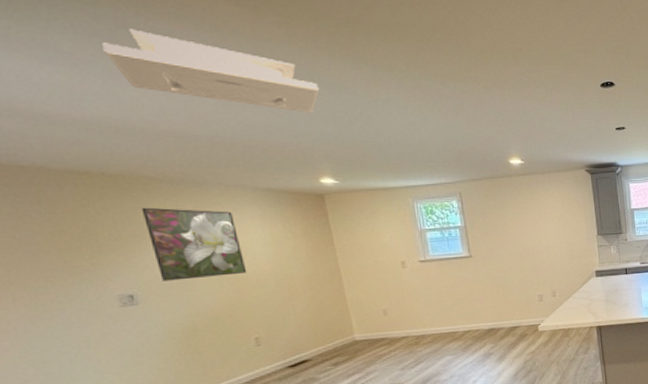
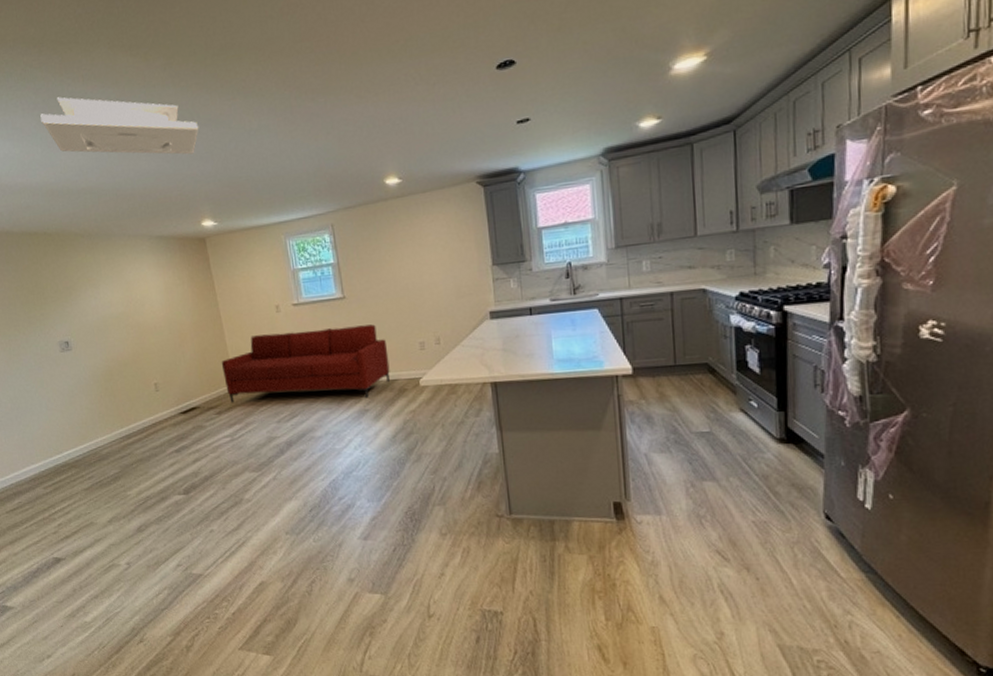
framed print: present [141,207,247,281] -> none [70,261,147,329]
sofa: none [339,280,513,354] -> present [221,324,391,403]

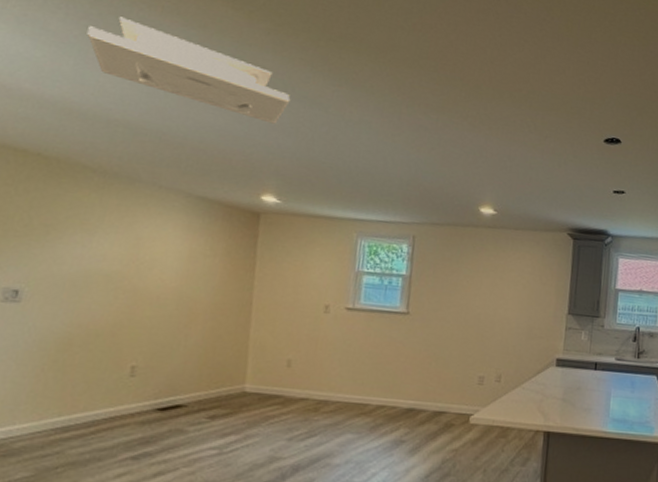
sofa: present [221,324,391,403] -> none [231,333,443,428]

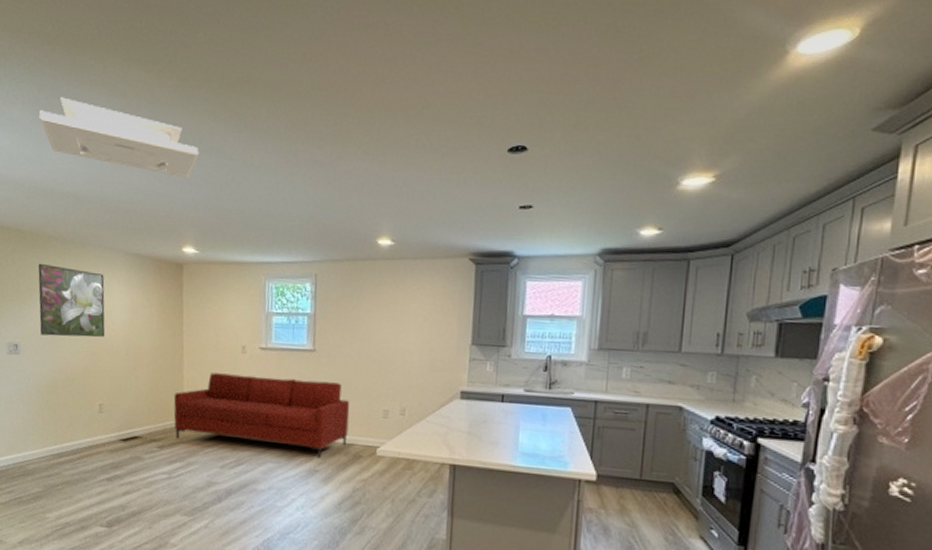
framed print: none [55,196,156,287] -> present [38,263,106,338]
sofa: none [231,333,443,428] -> present [173,372,350,459]

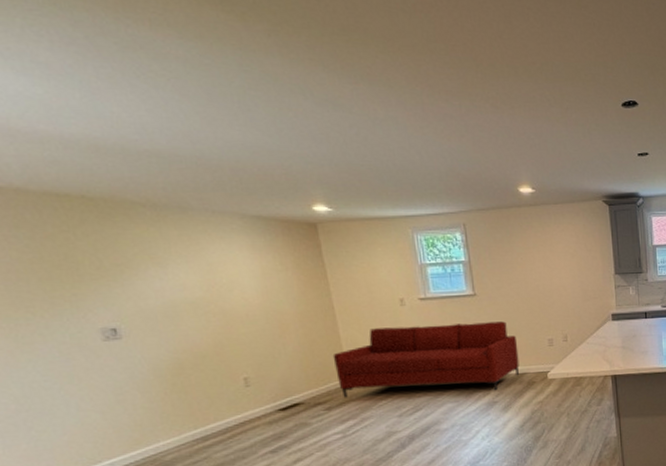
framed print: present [38,263,106,338] -> none [123,234,235,315]
ceiling light: present [39,97,199,178] -> none [80,37,312,133]

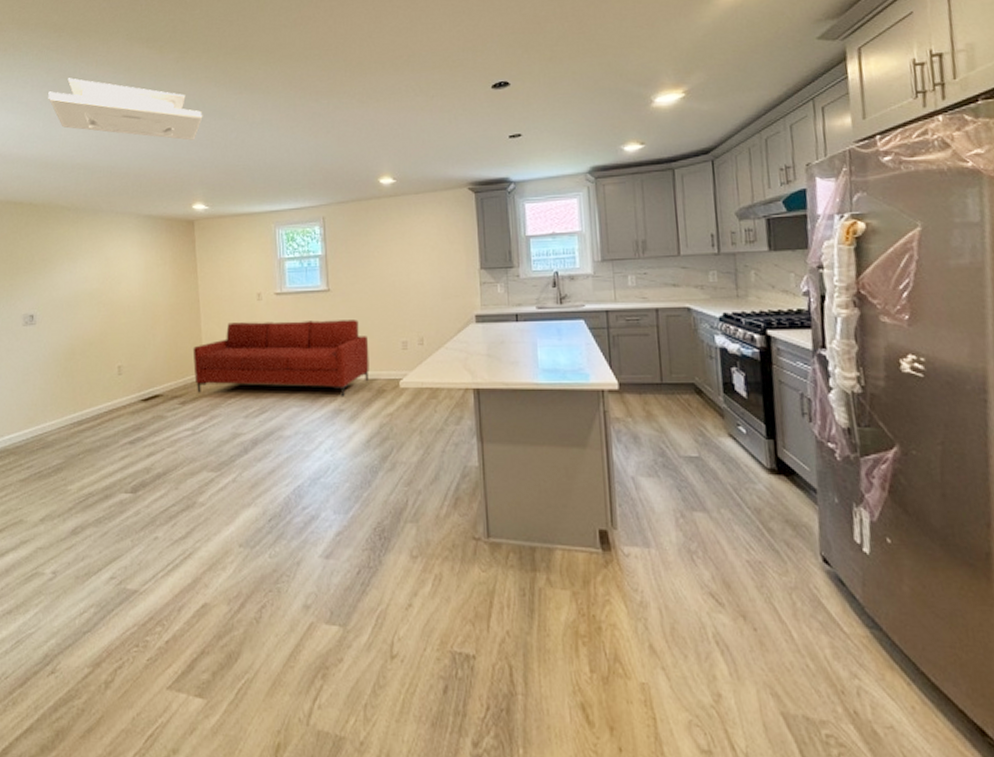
ceiling light: none [80,37,312,133] -> present [48,78,203,141]

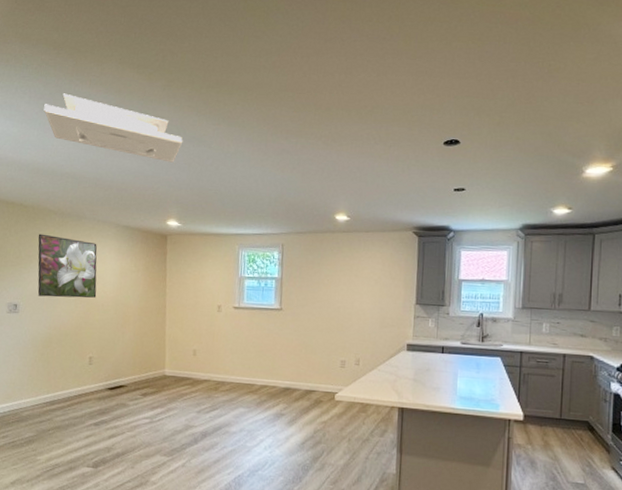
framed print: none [51,233,121,303] -> present [37,233,97,298]
sofa: present [193,320,370,397] -> none [156,329,312,404]

